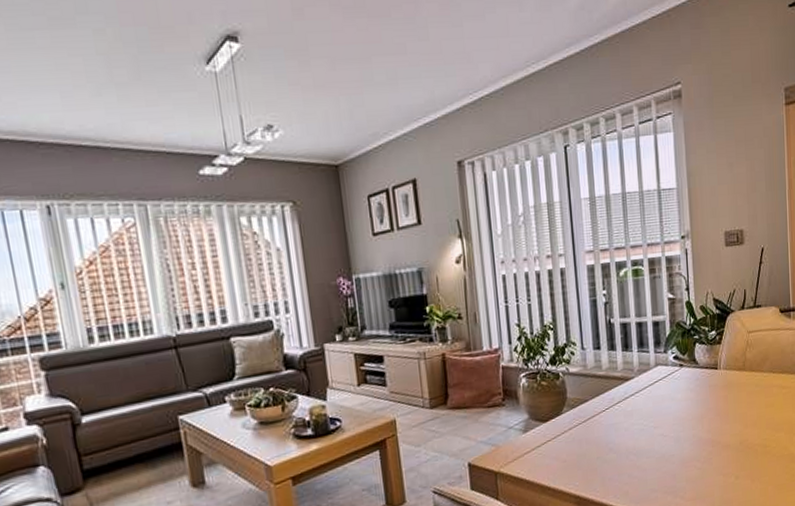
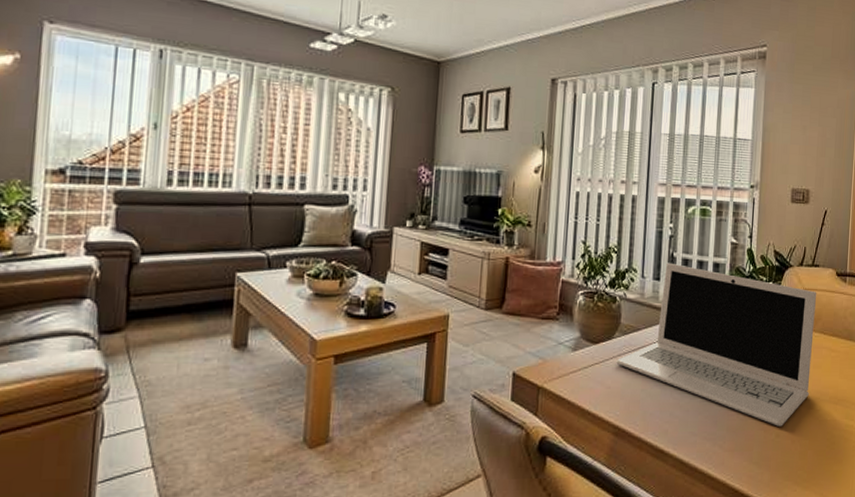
laptop: none [568,329,764,469] -> present [616,262,817,427]

